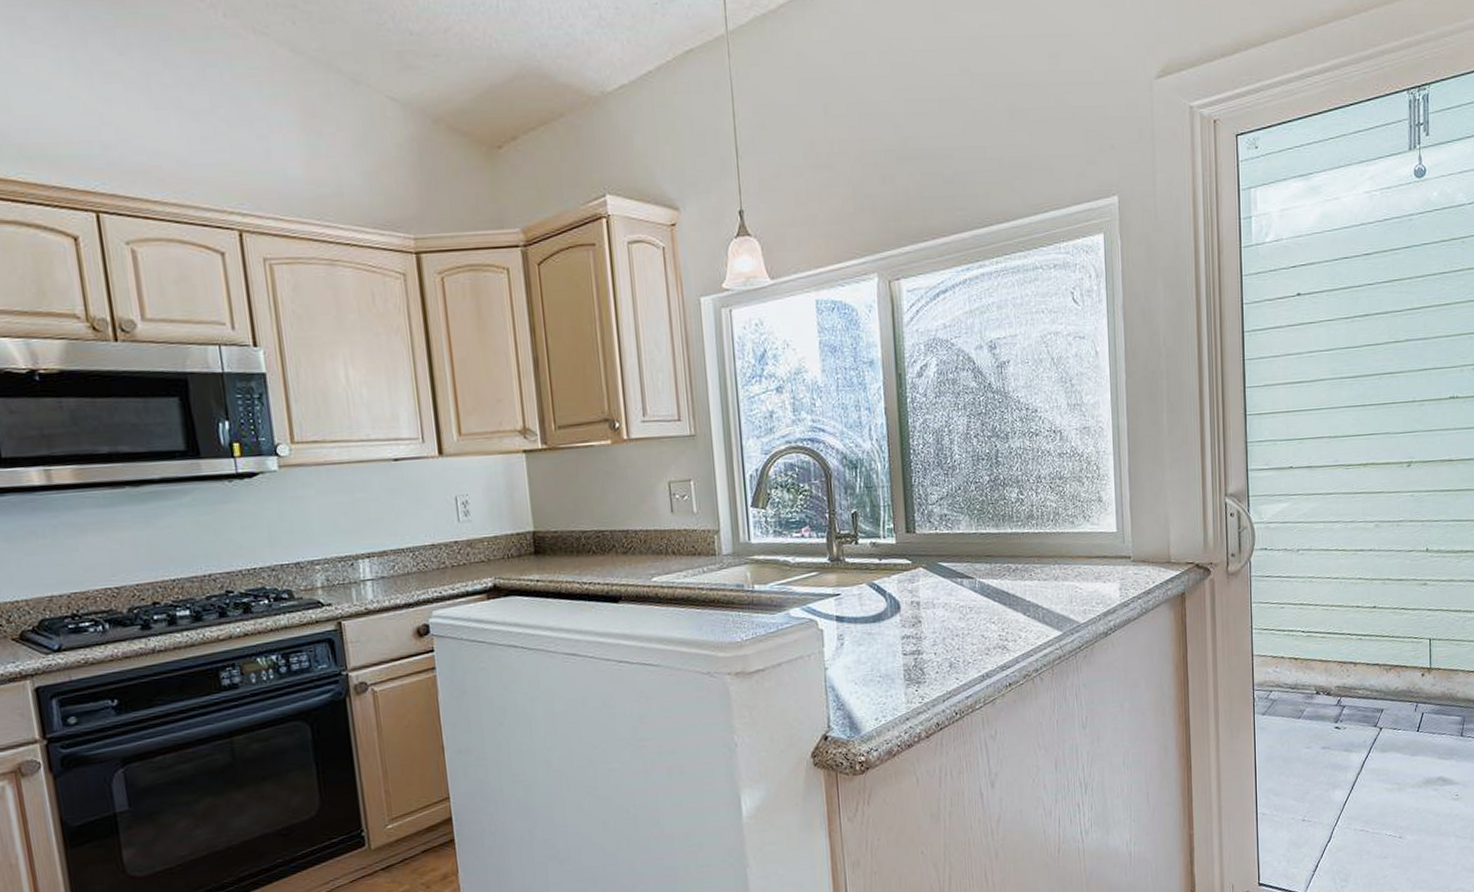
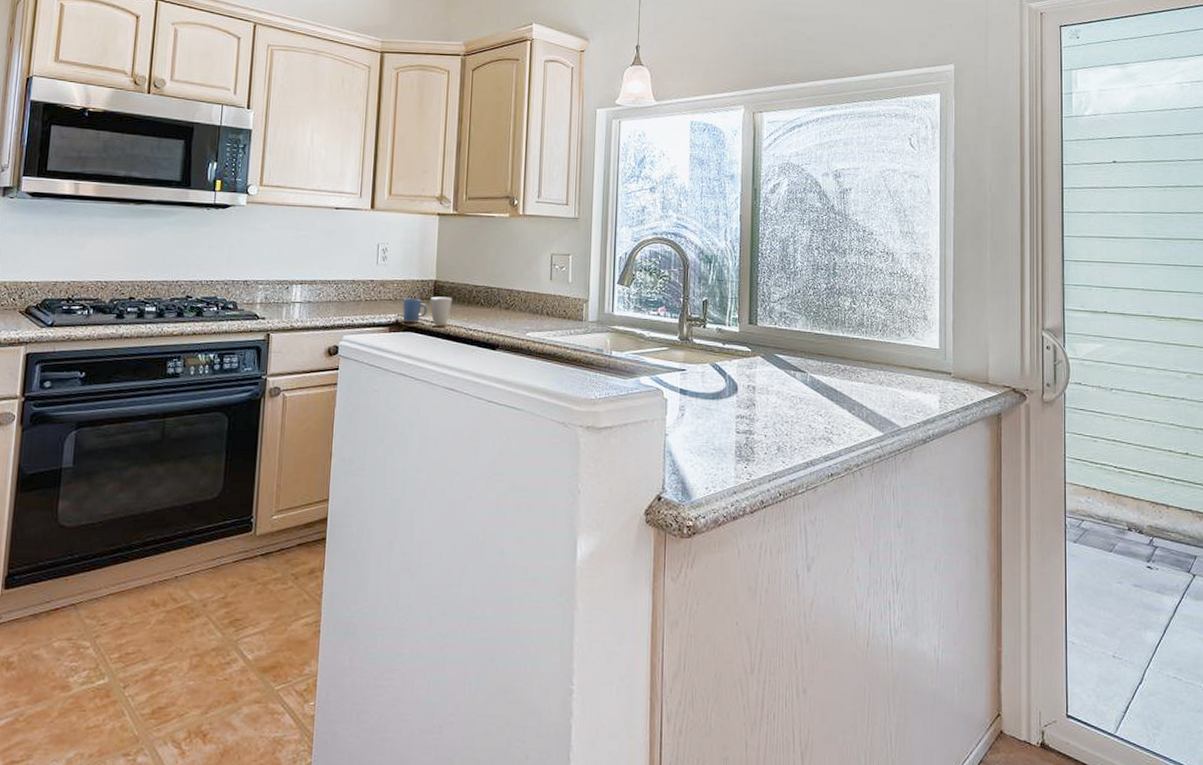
mug: none [497,555,531,585] -> present [402,298,428,322]
cup: none [530,548,558,584] -> present [430,296,452,326]

